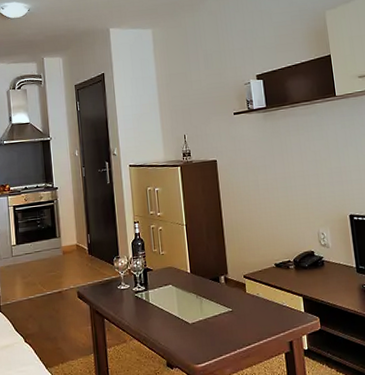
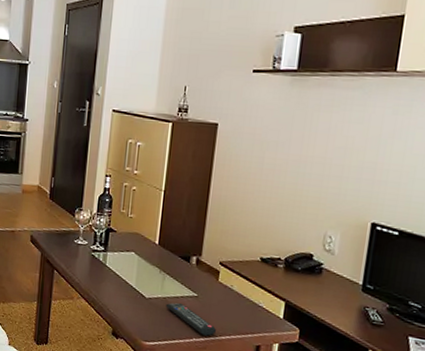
remote control: none [207,320,254,345] -> present [165,302,216,336]

